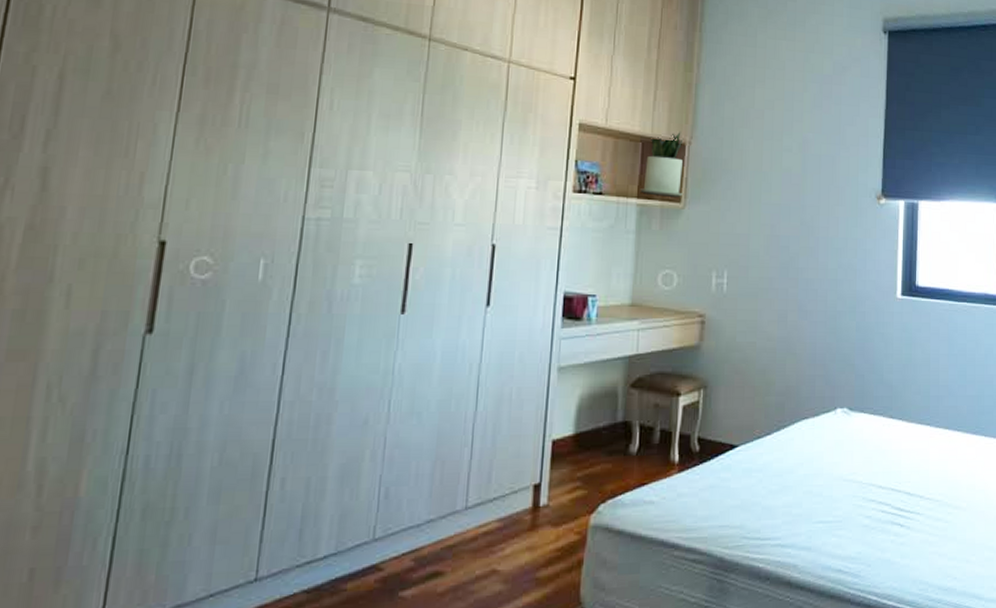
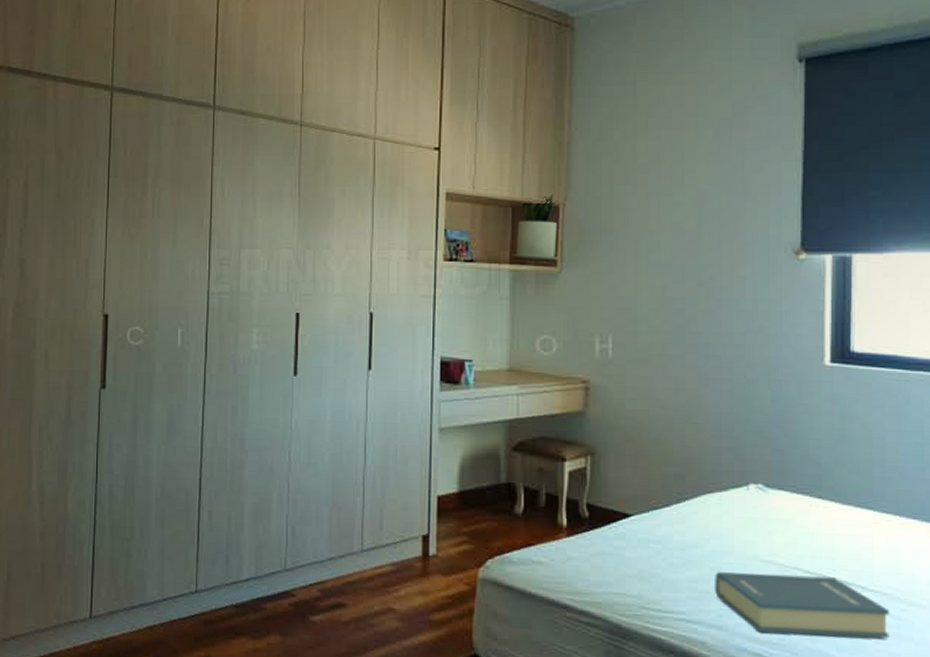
hardback book: none [805,490,941,548] -> present [713,572,891,639]

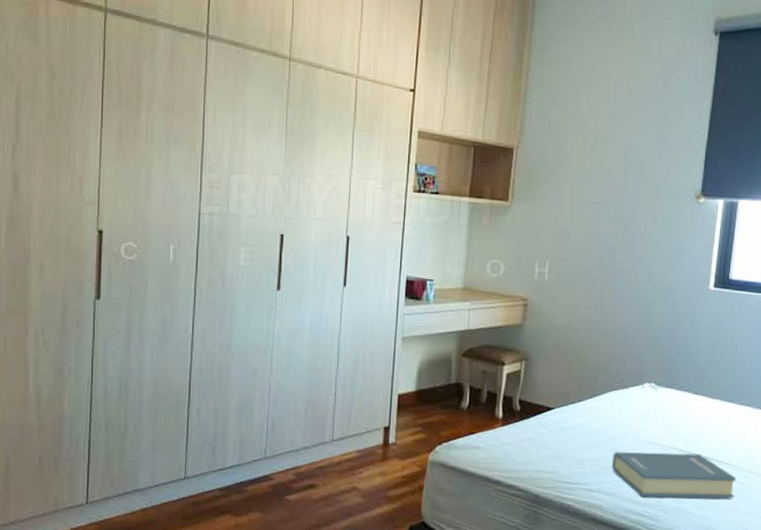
planter: present [513,194,560,261] -> none [472,137,512,196]

